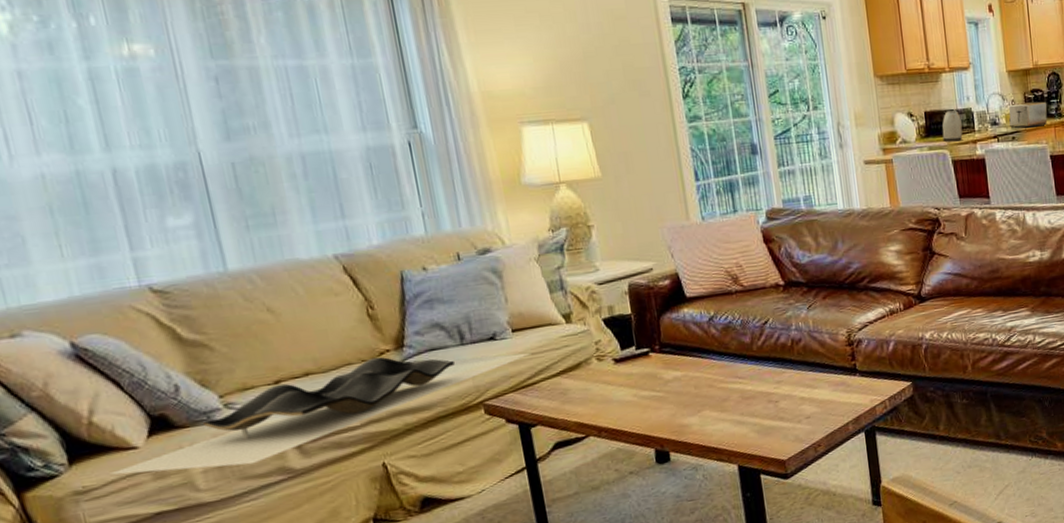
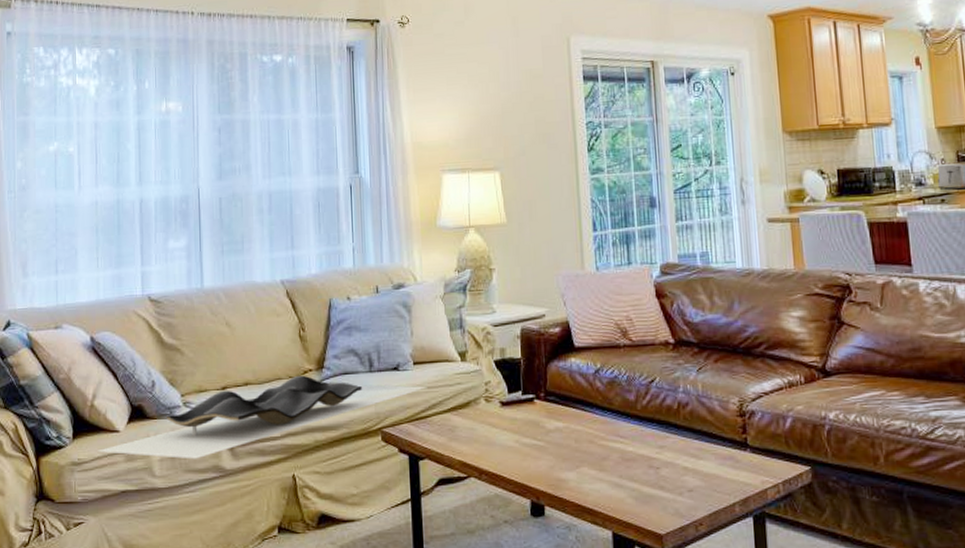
kettle: present [942,109,963,142] -> none [857,167,882,203]

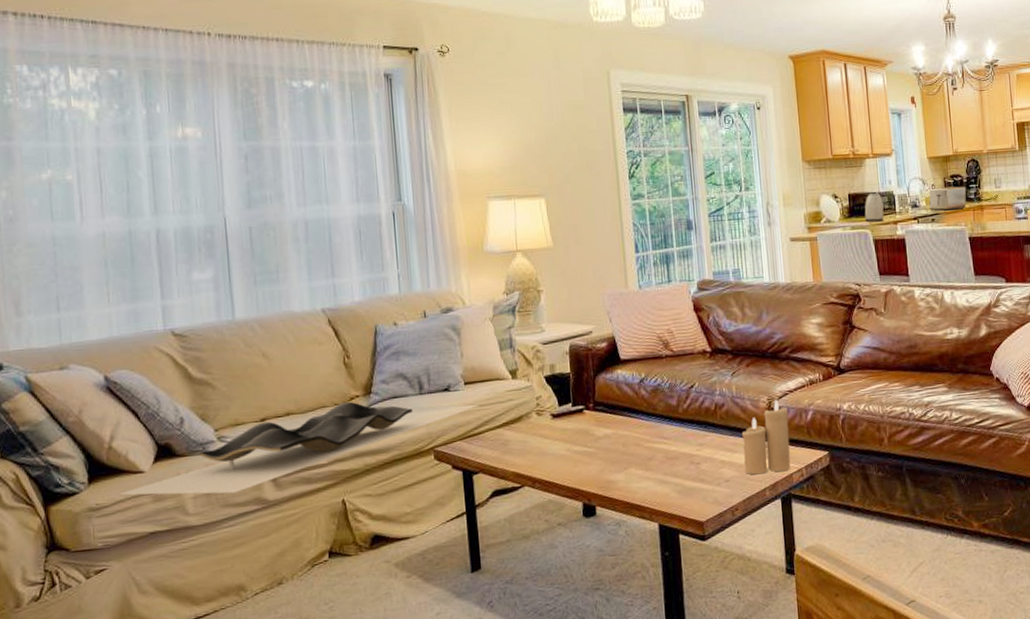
candle: none [709,402,765,487] -> present [742,399,791,475]
kettle: none [857,167,882,203] -> present [864,192,884,223]

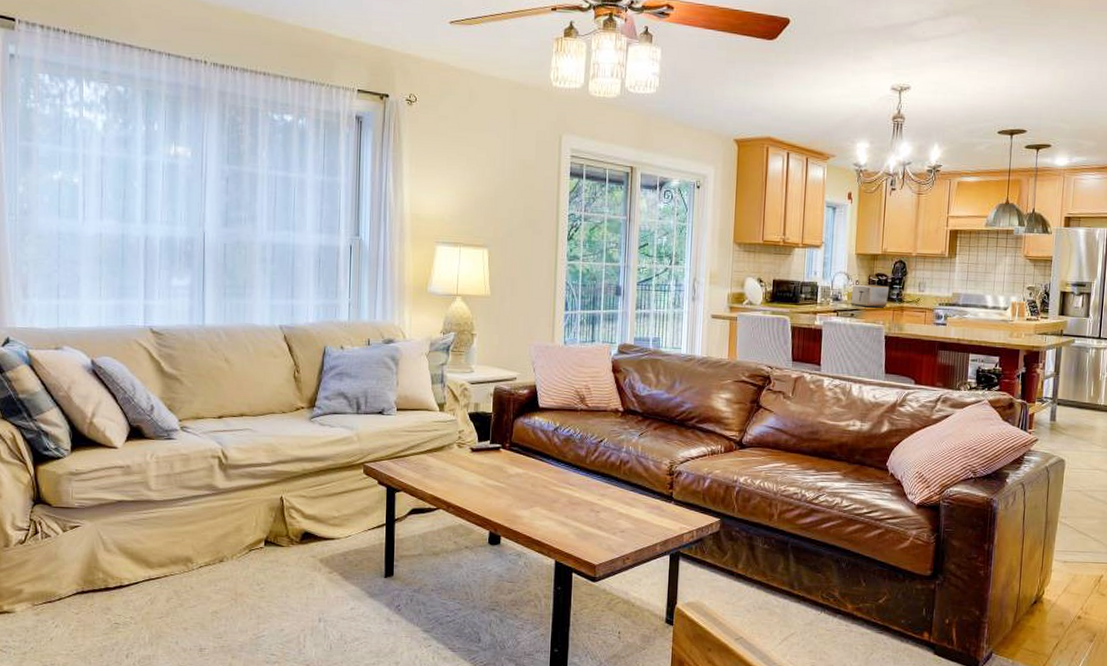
throw blanket: present [119,401,479,496] -> none [95,411,408,478]
candle: present [742,399,791,475] -> none [639,464,687,531]
kettle: present [864,192,884,223] -> none [786,281,806,310]

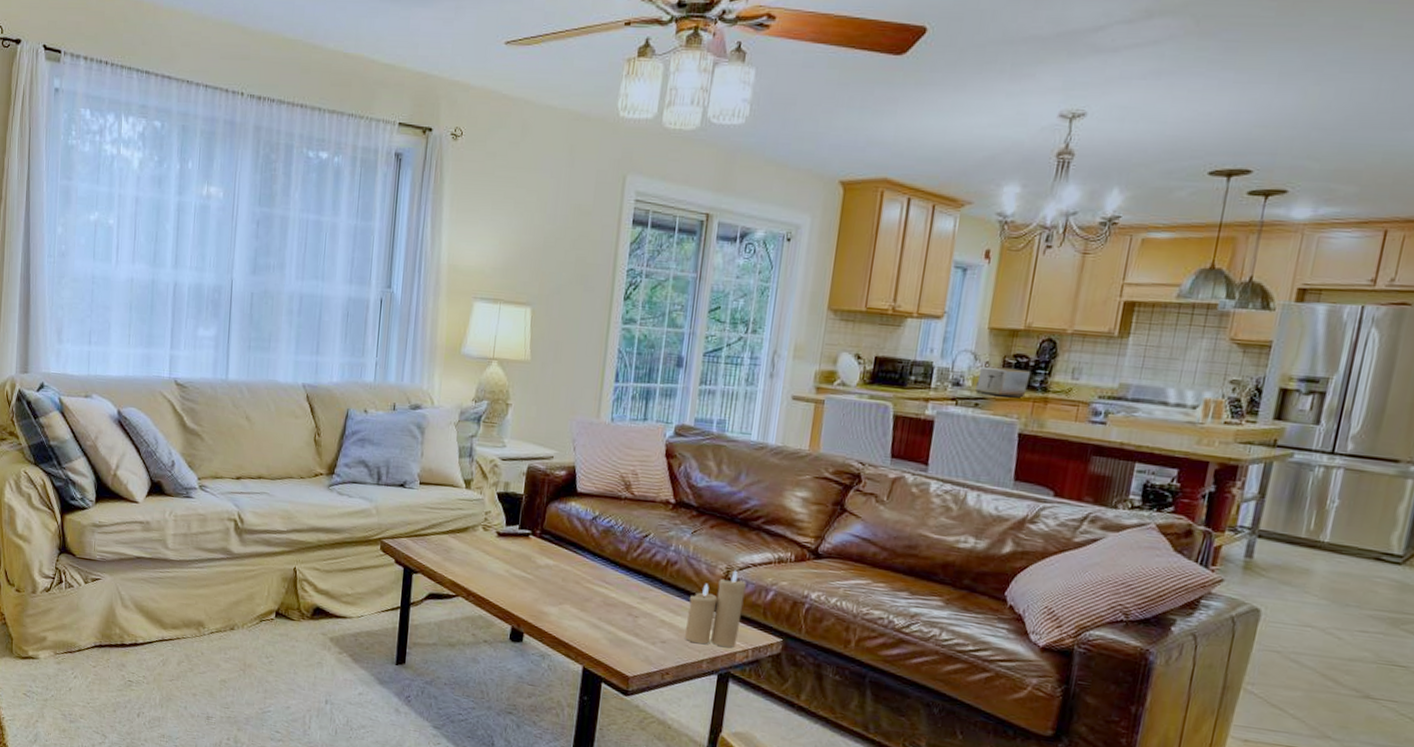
candle: none [639,464,687,531] -> present [685,570,746,648]

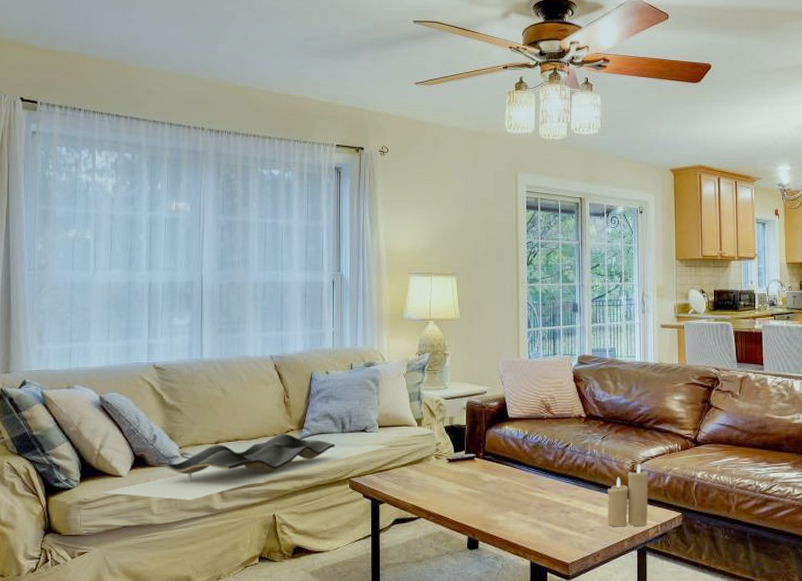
throw blanket: none [117,477,430,540] -> present [102,433,389,501]

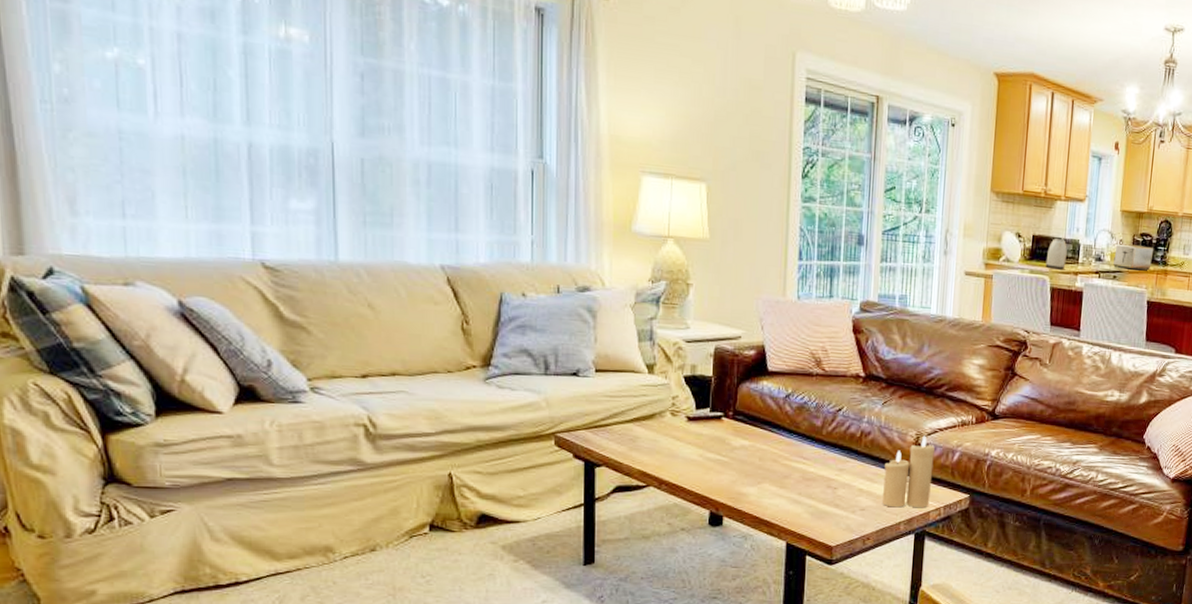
throw blanket: present [102,433,389,501] -> none [192,370,610,450]
kettle: none [727,290,745,316] -> present [1045,237,1067,270]

